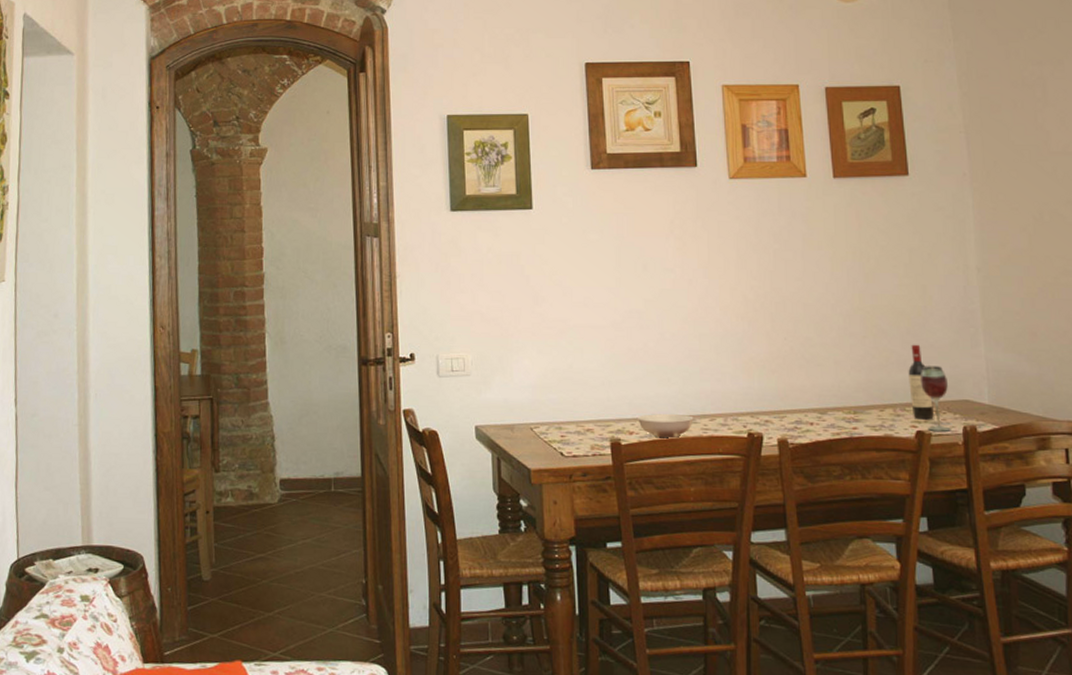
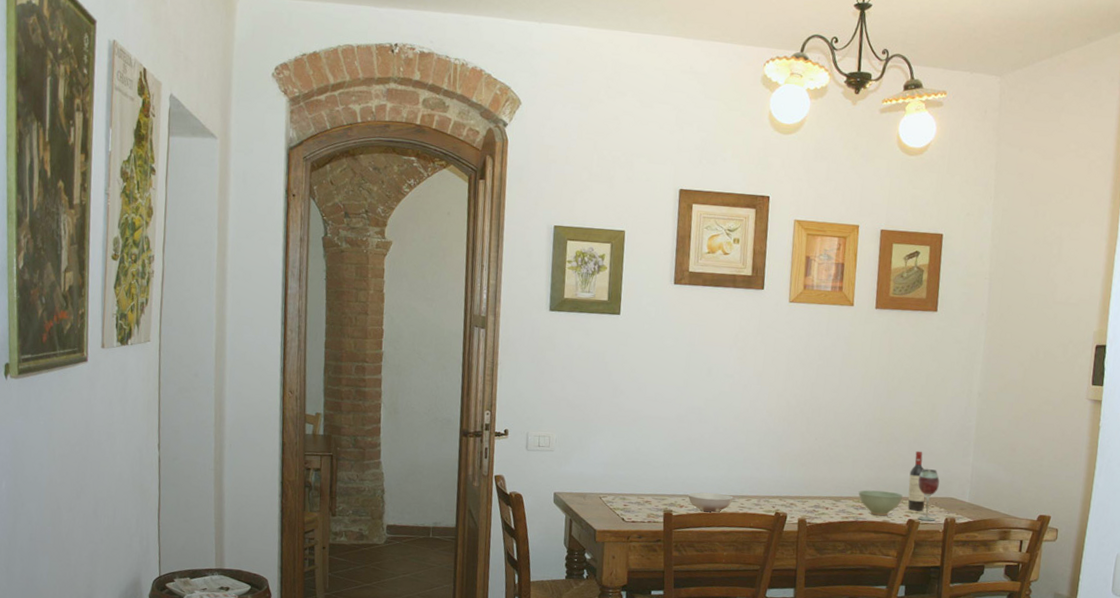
bowl: none [847,397,905,429] -> present [858,490,904,516]

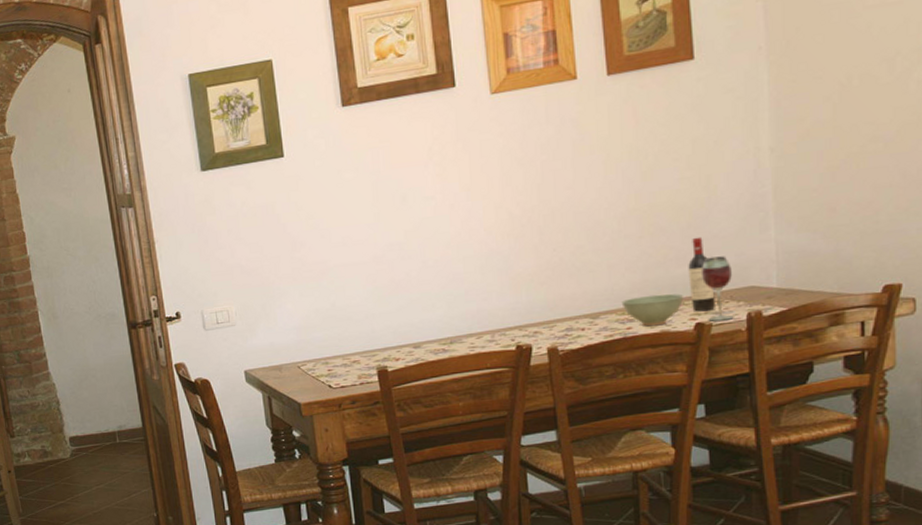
bowl: present [688,492,734,513] -> none [403,336,460,361]

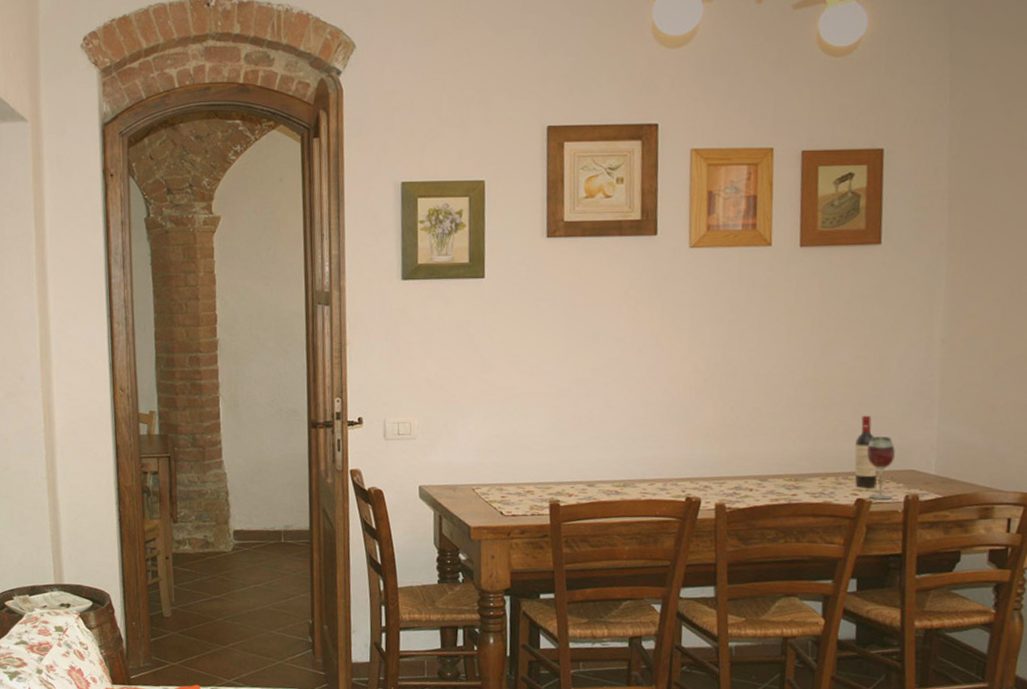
bowl: present [621,294,684,327] -> none [789,465,849,496]

